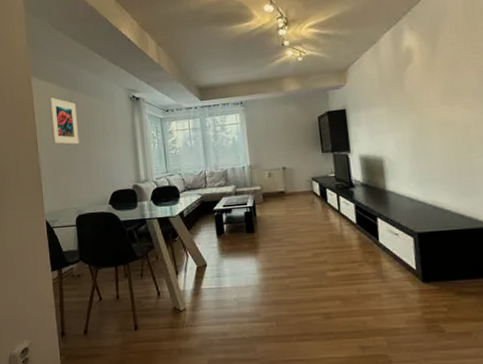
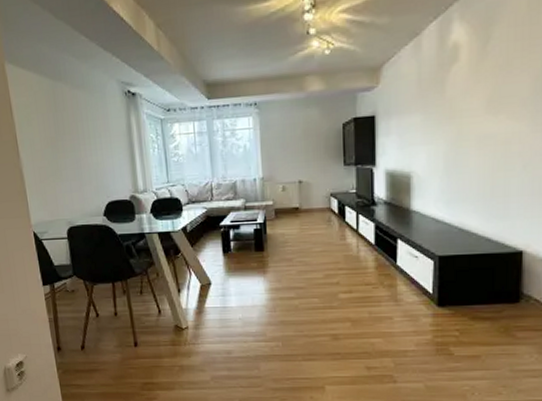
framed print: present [49,97,79,145] -> none [28,89,67,147]

